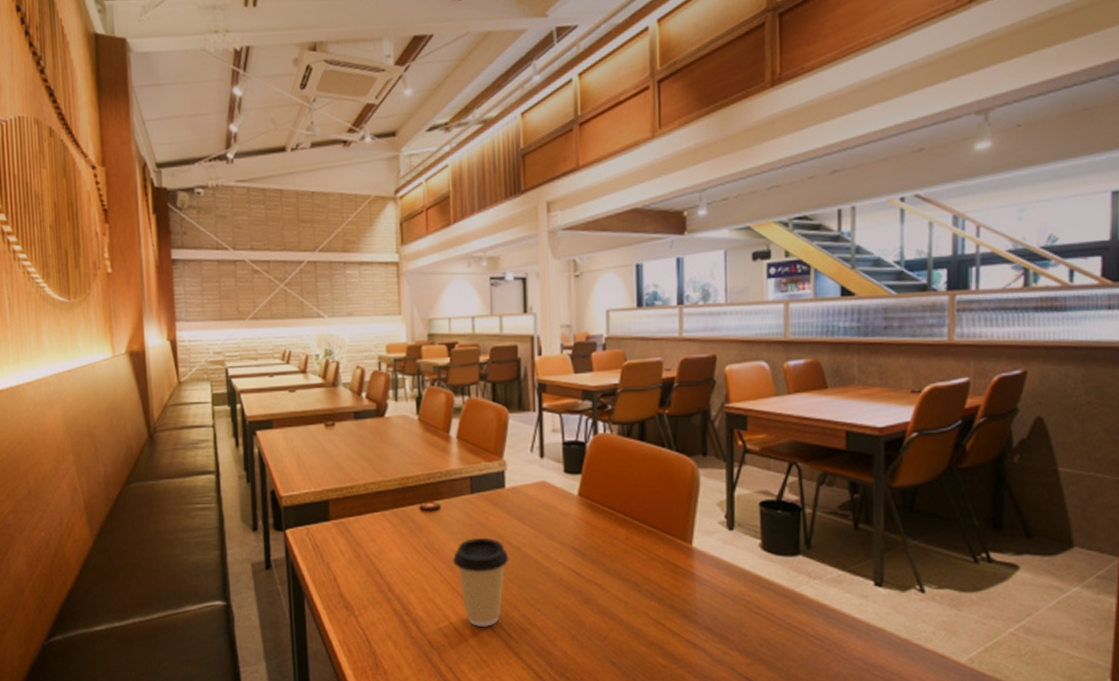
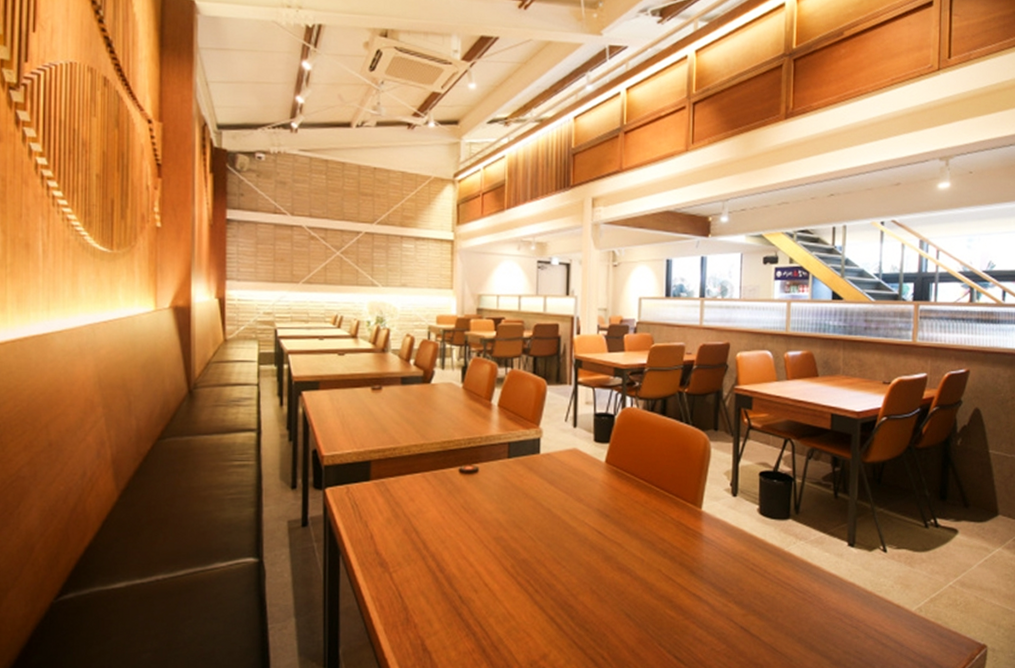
coffee cup: present [452,537,509,628] -> none [487,499,540,584]

